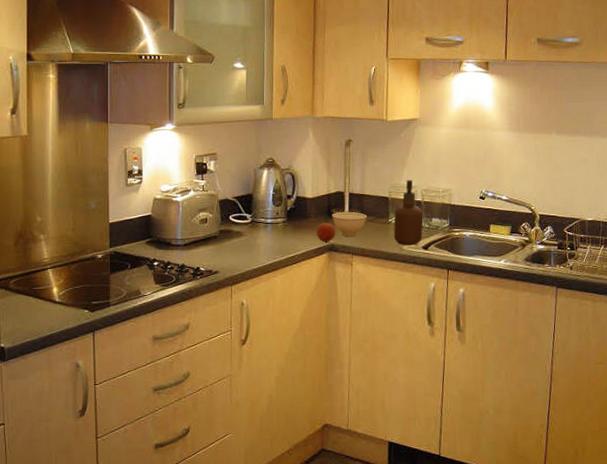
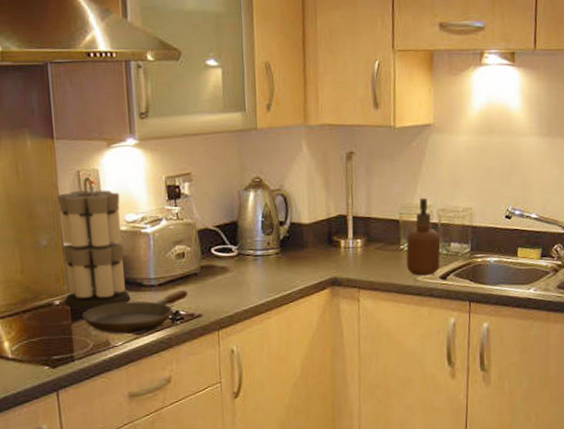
spice rack: none [106,153,161,263] -> present [56,176,131,309]
frying pan: none [119,249,208,285] -> present [81,289,188,334]
fruit: present [316,220,336,243] -> none [315,250,339,277]
bowl: present [332,211,367,237] -> none [333,238,375,269]

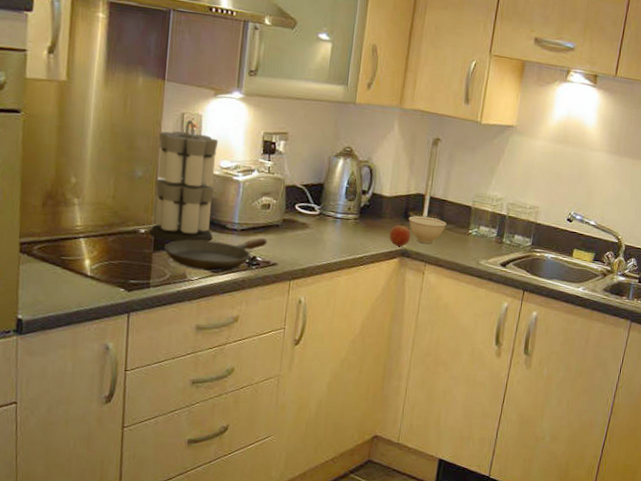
fruit: none [315,250,339,277] -> present [389,223,411,247]
bowl: none [333,238,375,269] -> present [408,216,446,245]
soap dispenser: present [406,197,441,276] -> none [472,190,506,261]

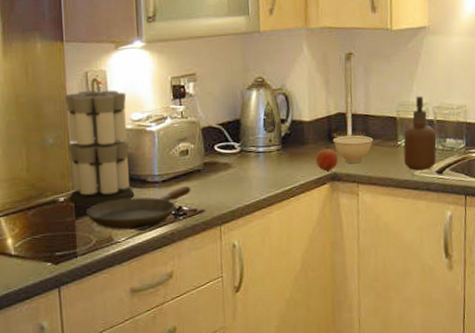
soap dispenser: none [472,190,506,261] -> present [403,95,437,171]

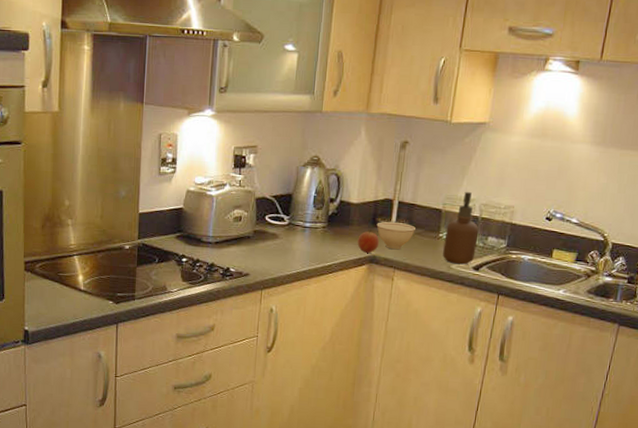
spice rack: present [64,77,135,206] -> none [133,139,193,257]
frying pan: present [85,185,191,230] -> none [146,249,240,283]

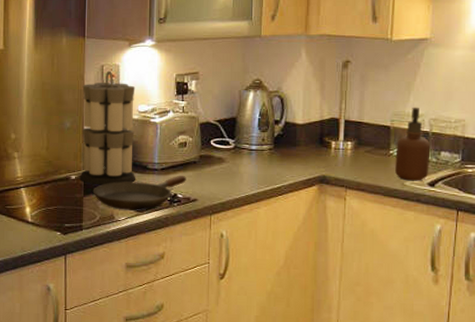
spice rack: none [133,139,193,257] -> present [79,70,136,185]
frying pan: none [146,249,240,283] -> present [92,175,186,210]
fruit: present [357,229,380,254] -> none [306,149,329,174]
bowl: present [376,221,415,250] -> none [324,140,364,169]

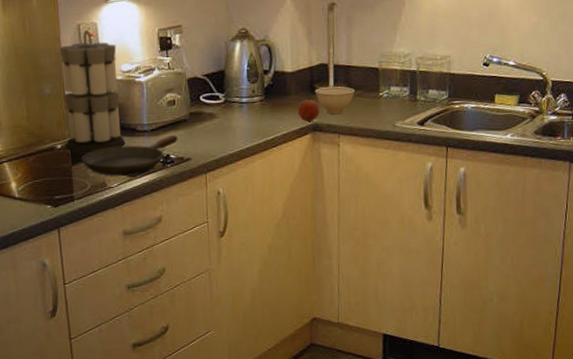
fruit: none [306,149,329,174] -> present [297,97,320,123]
bowl: none [324,140,364,169] -> present [314,86,355,115]
soap dispenser: present [395,107,431,181] -> none [385,46,419,122]

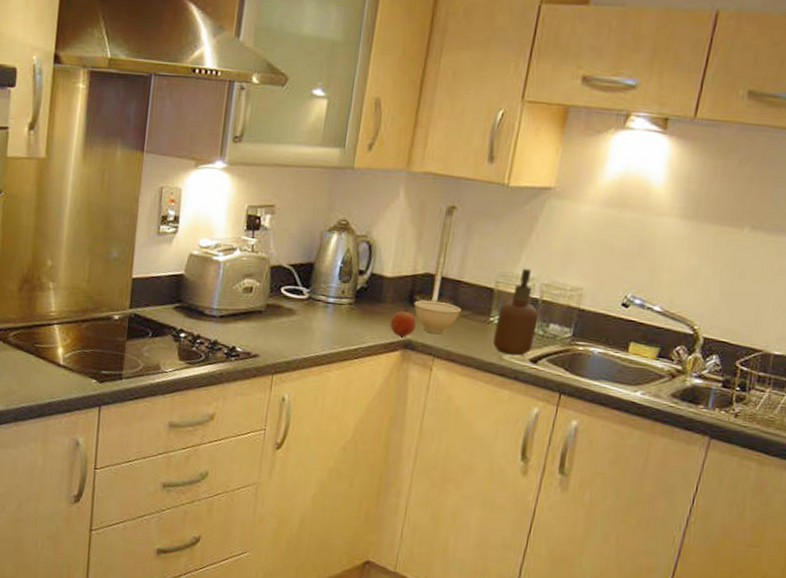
spice rack: present [59,29,126,153] -> none [123,194,199,330]
frying pan: present [81,134,178,176] -> none [137,325,249,362]
soap dispenser: none [385,46,419,122] -> present [493,268,539,356]

